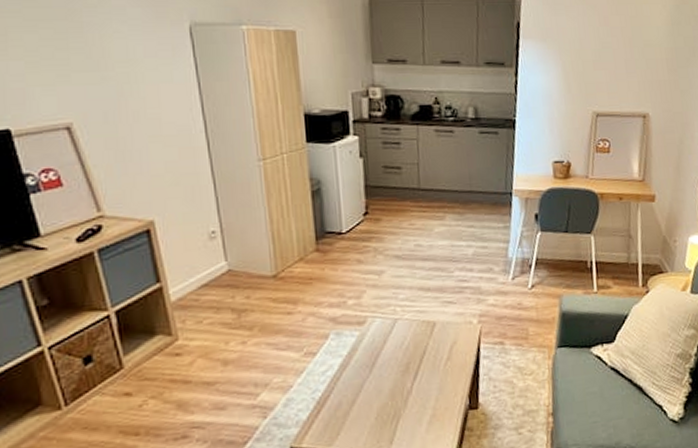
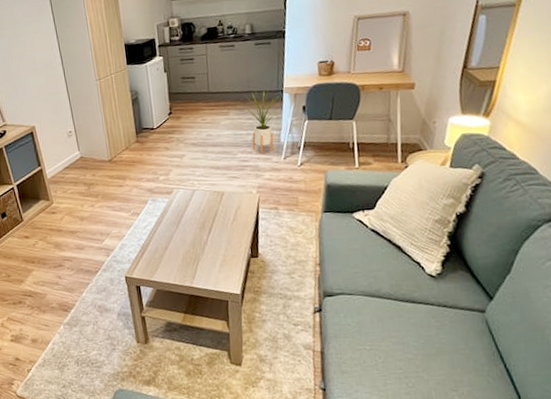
house plant: none [466,189,507,272] -> present [245,88,279,153]

